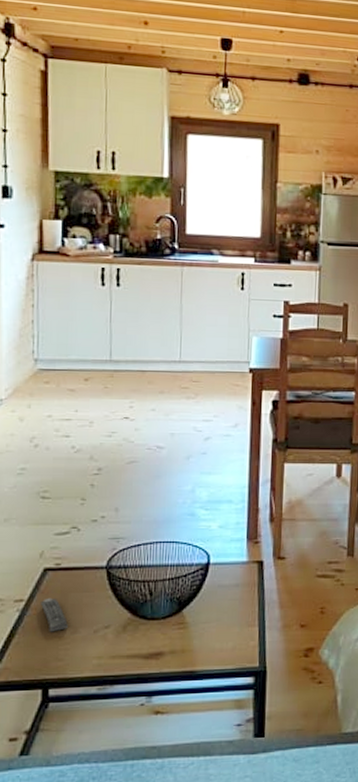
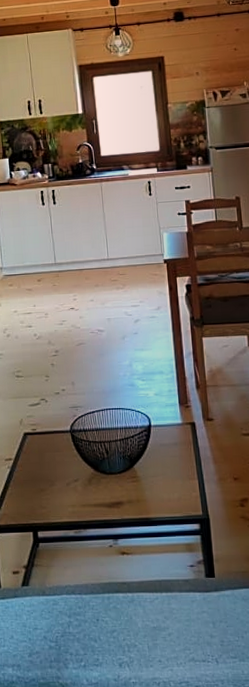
remote control: present [39,597,68,632] -> none [24,457,47,485]

